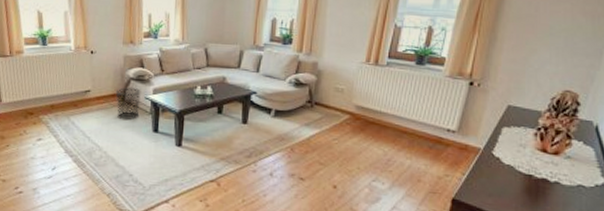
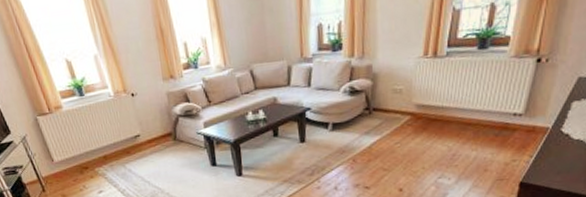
waste bin: present [115,87,141,120] -> none [165,124,195,158]

